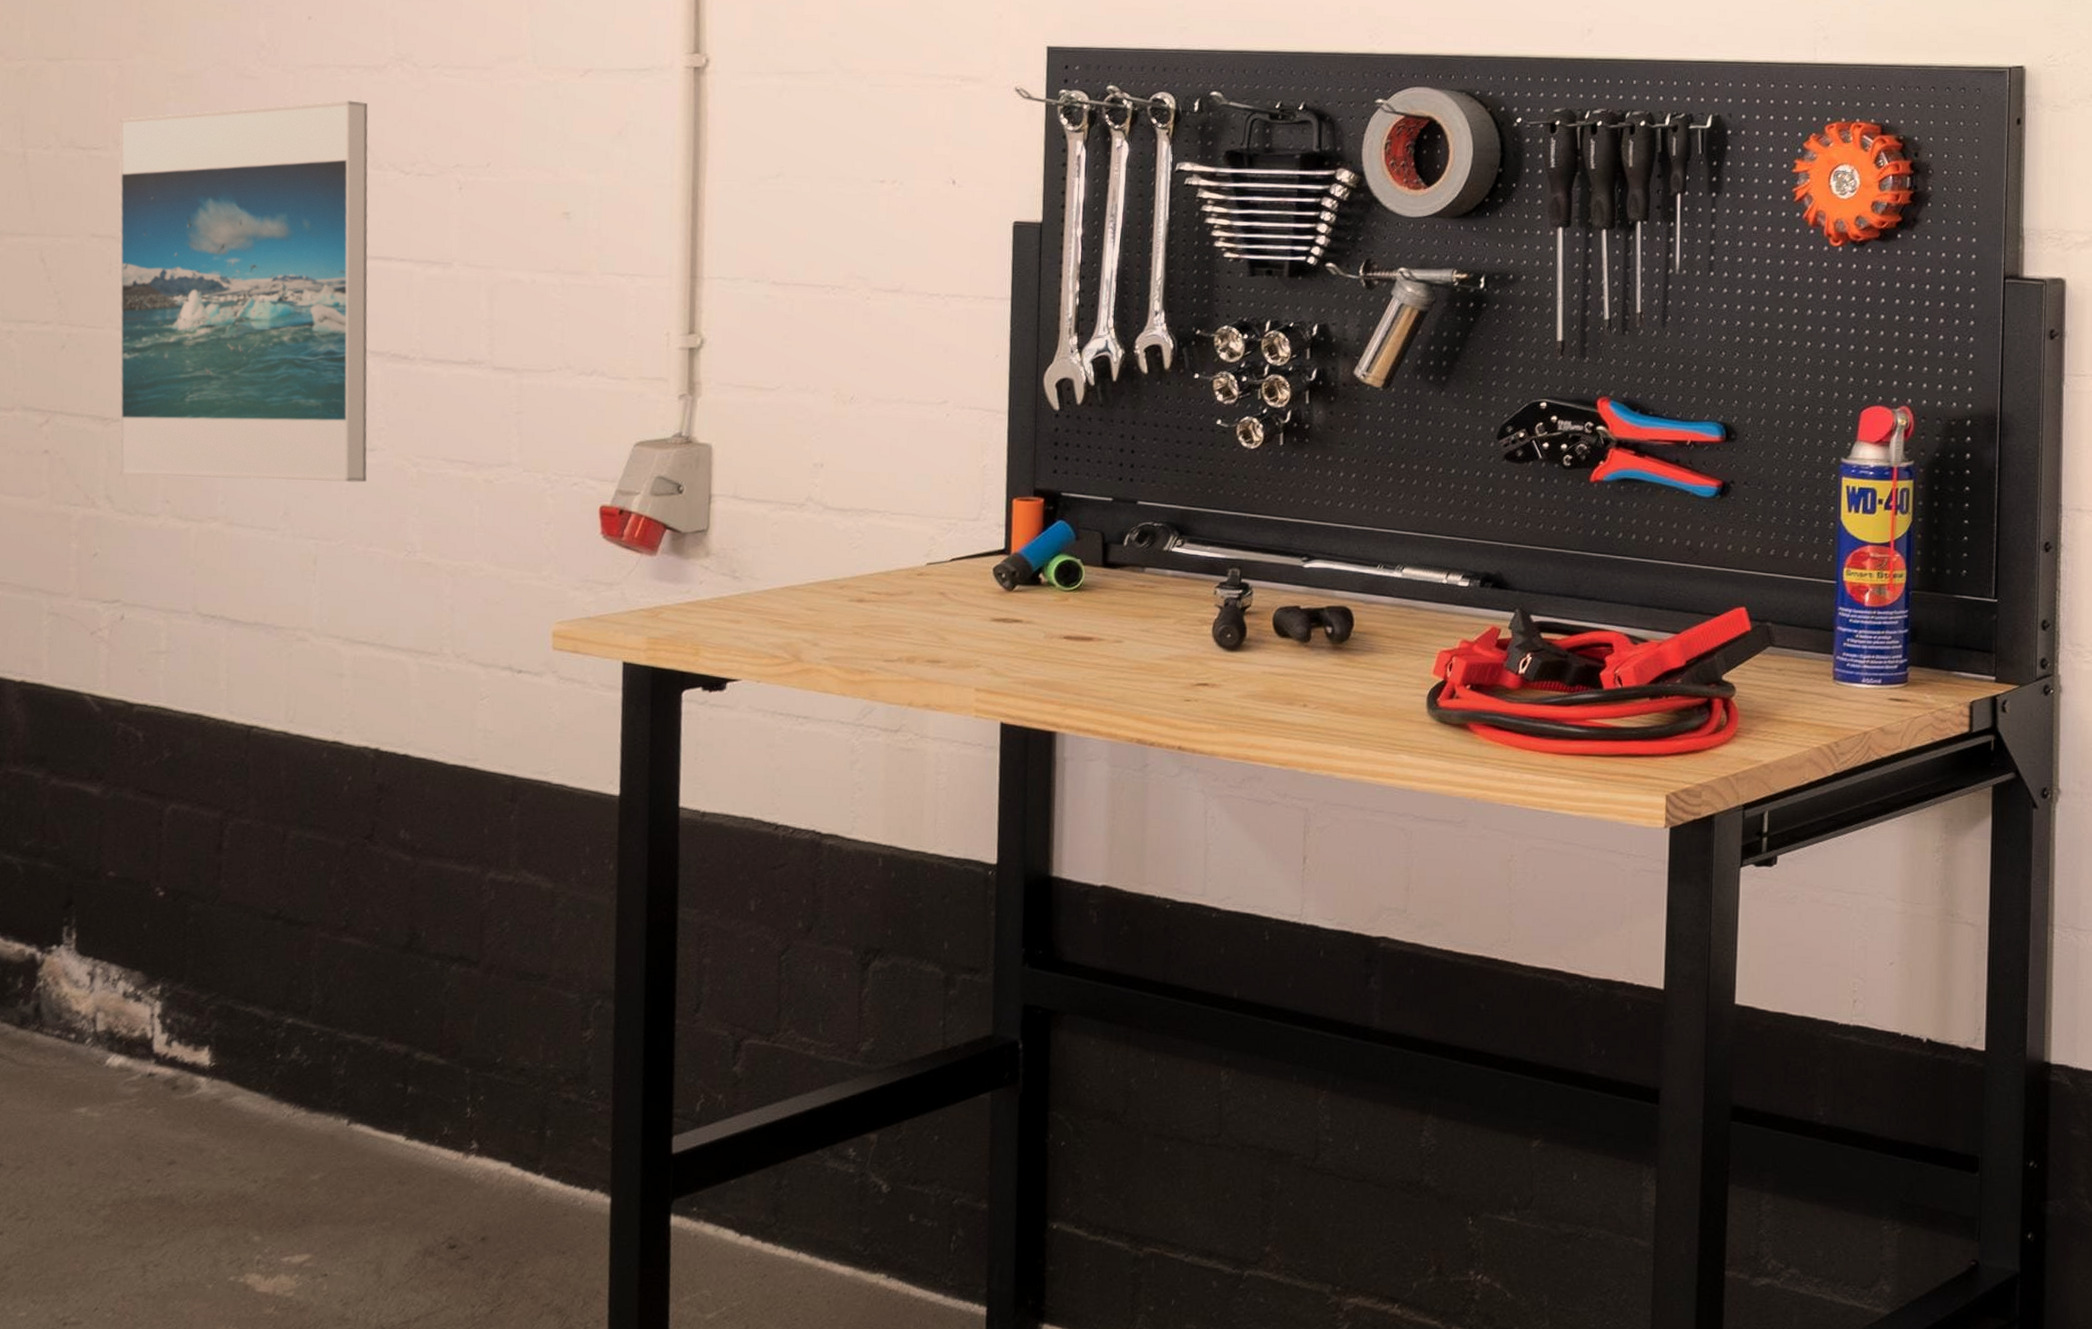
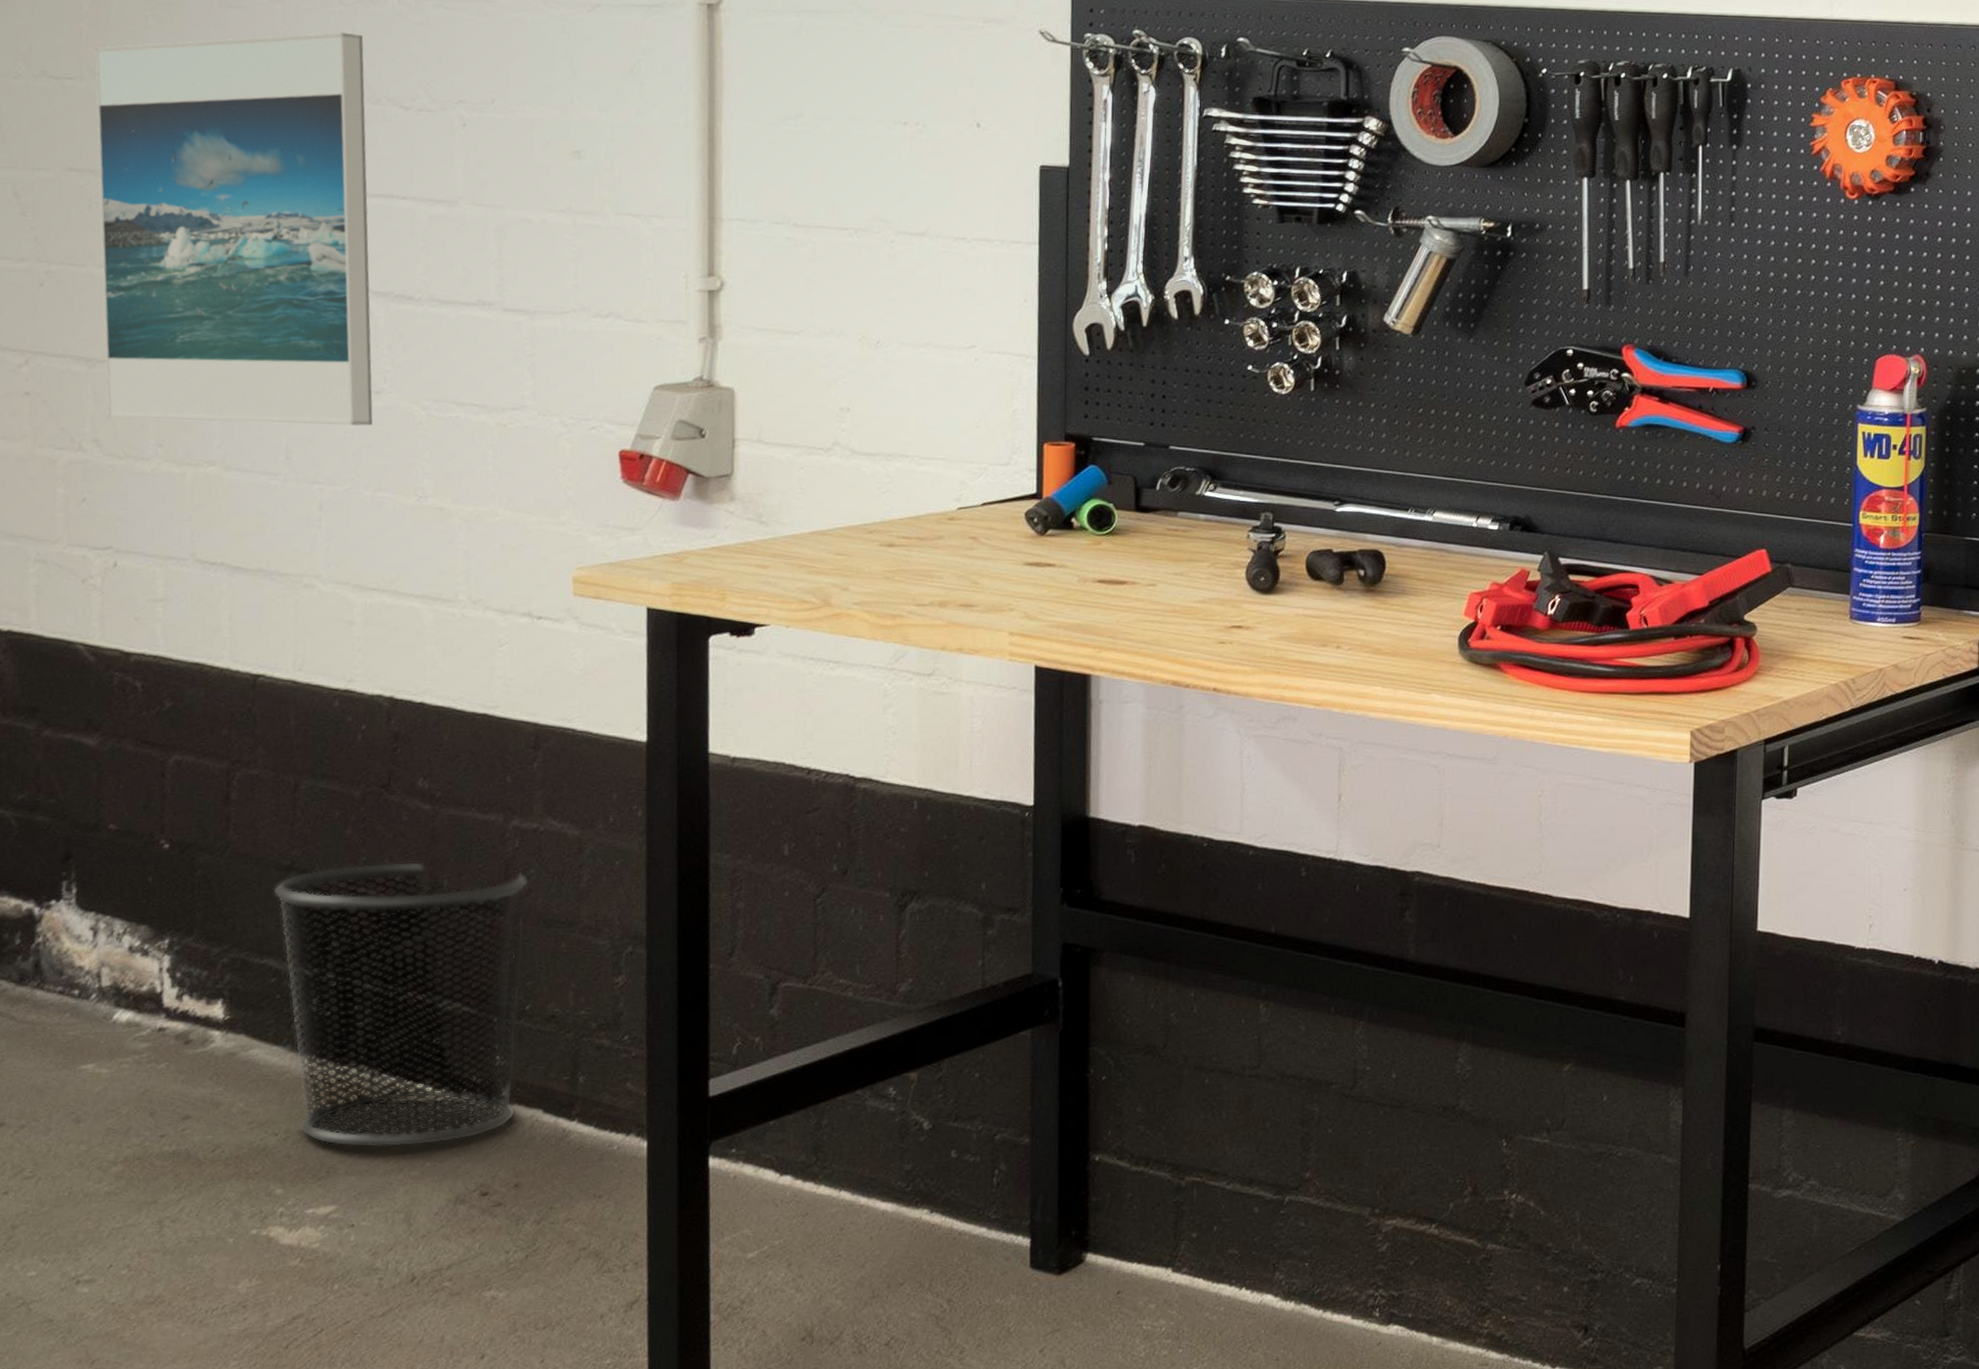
waste bin: none [260,912,503,1198] -> present [273,862,529,1148]

